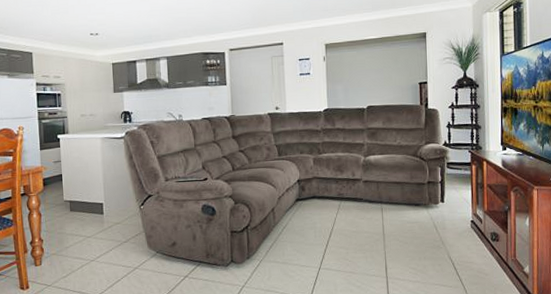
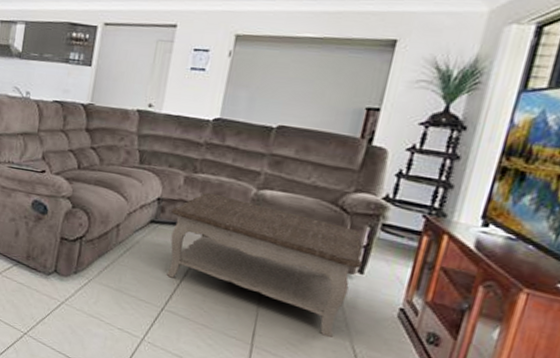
coffee table: none [309,167,442,255] -> present [166,192,363,337]

